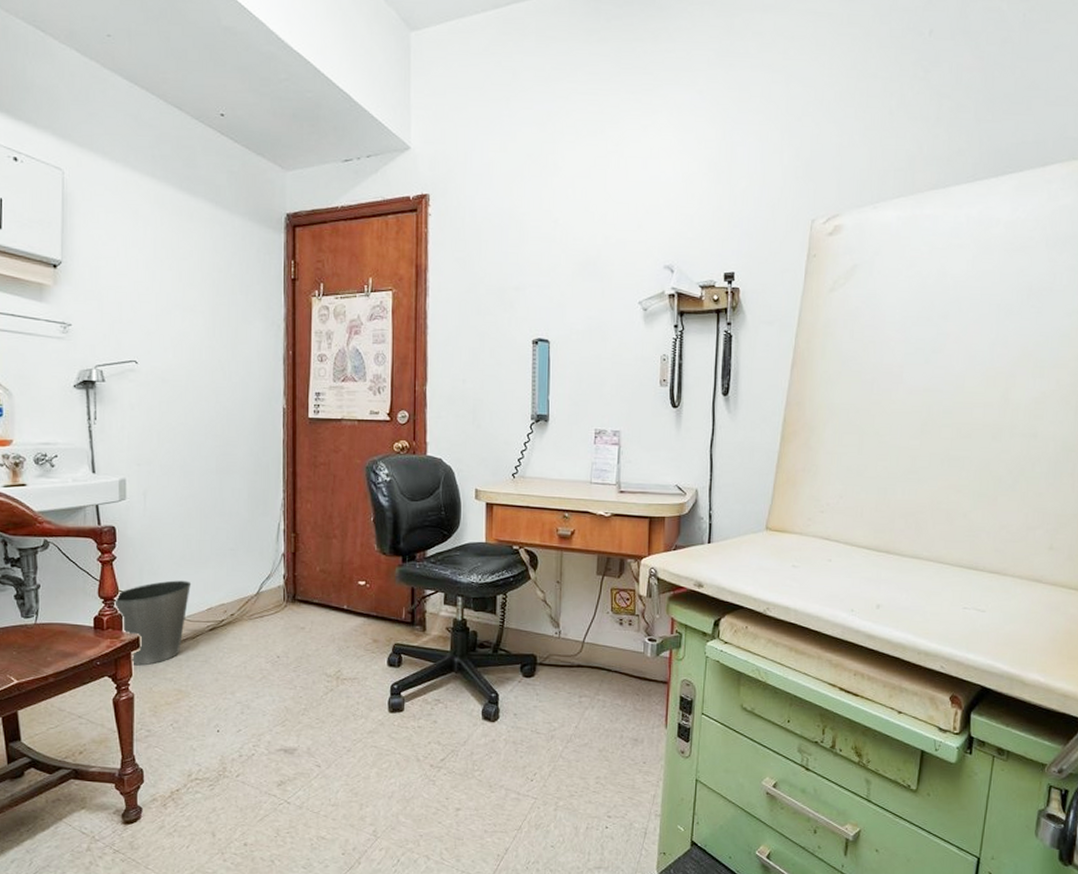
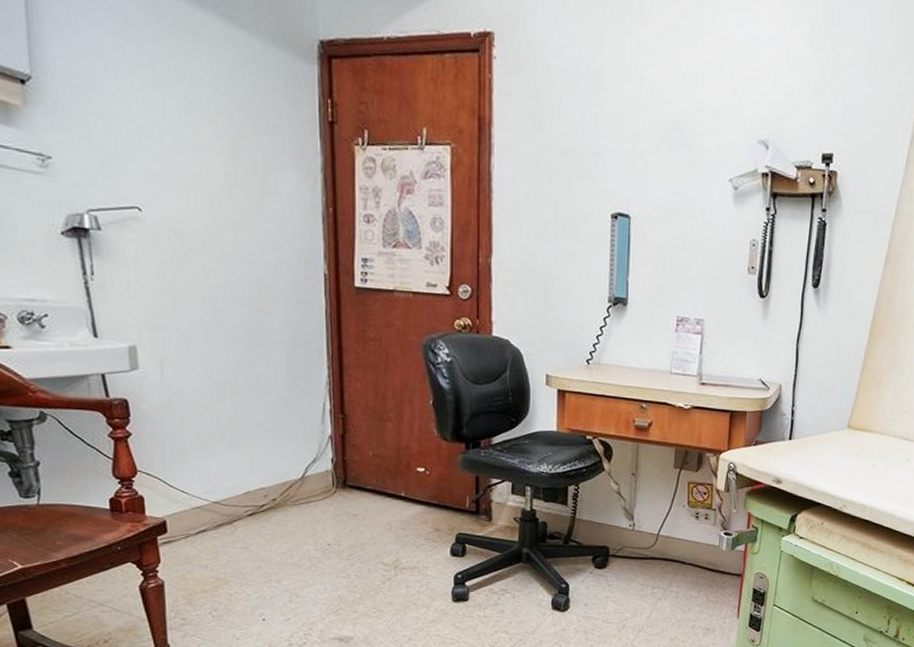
waste basket: present [113,580,192,666] -> none [132,461,225,552]

